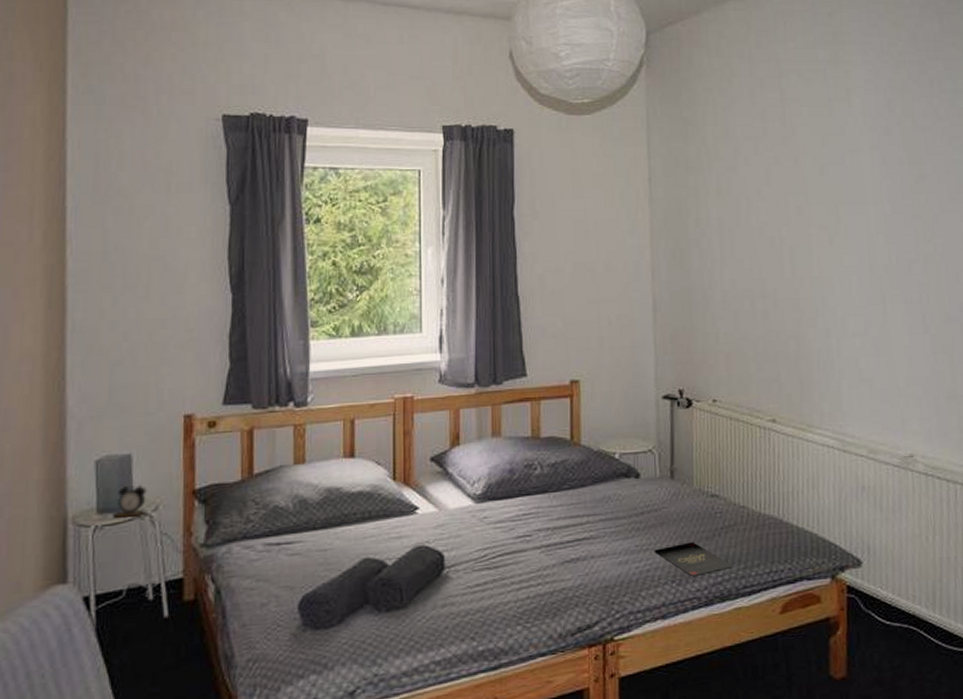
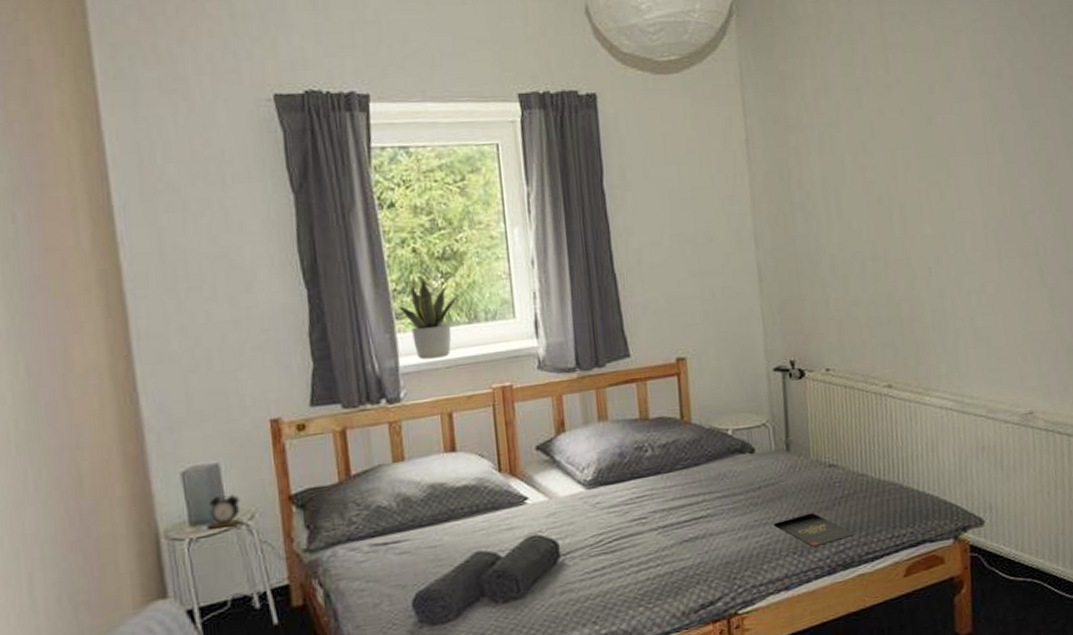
potted plant: none [313,289,373,367] -> present [397,277,461,360]

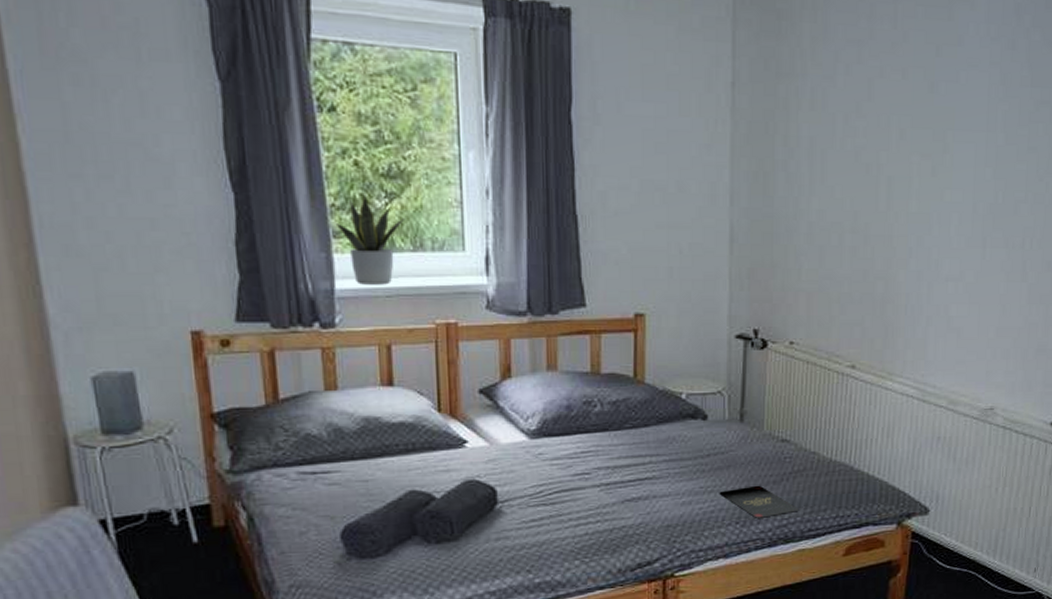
alarm clock: present [208,492,244,530] -> none [122,403,161,441]

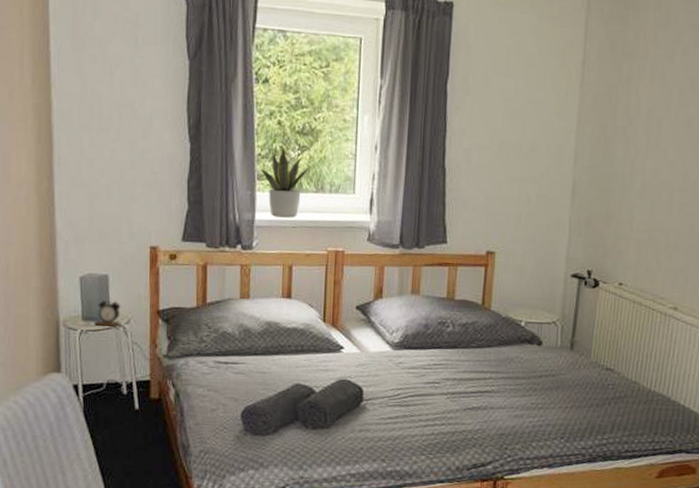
alarm clock: none [122,403,161,441] -> present [95,298,122,327]
playing card: present [719,485,799,518] -> none [548,406,618,436]

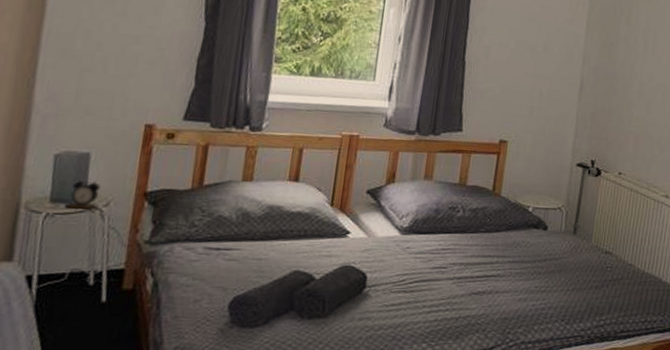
potted plant: present [260,147,312,218] -> none [278,32,334,102]

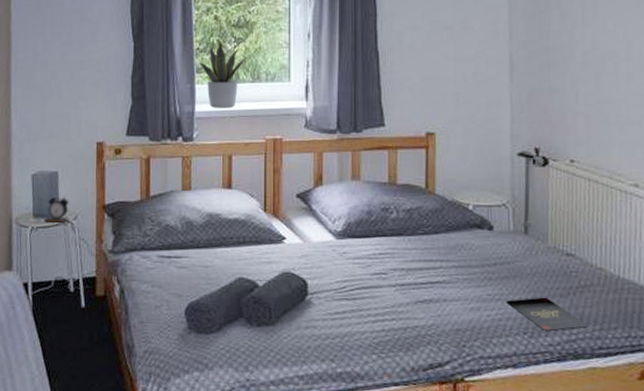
potted plant: none [278,32,334,102] -> present [198,40,248,108]
playing card: none [550,289,615,318] -> present [506,297,588,331]

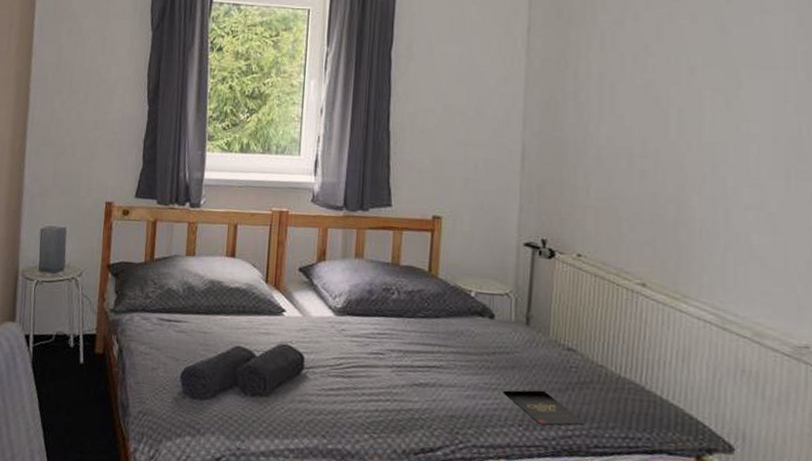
alarm clock: present [45,195,70,223] -> none [50,251,75,279]
potted plant: present [198,40,248,108] -> none [210,110,260,178]

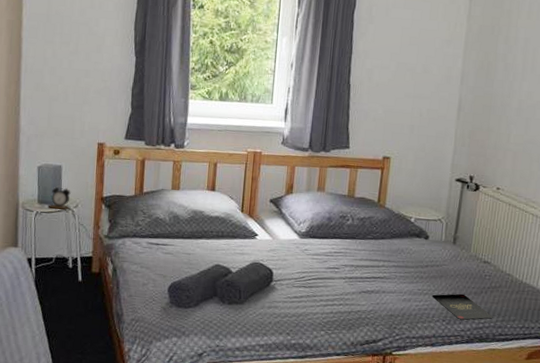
alarm clock: none [50,251,75,279] -> present [49,185,71,210]

